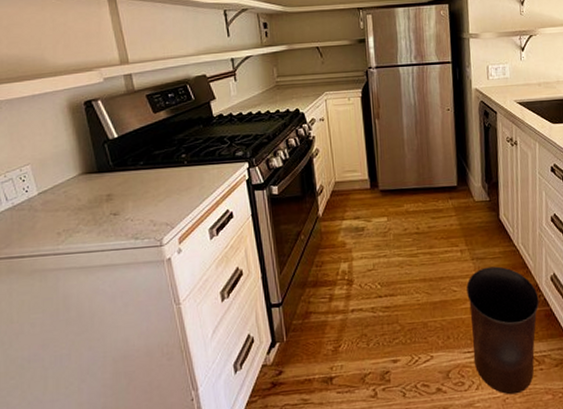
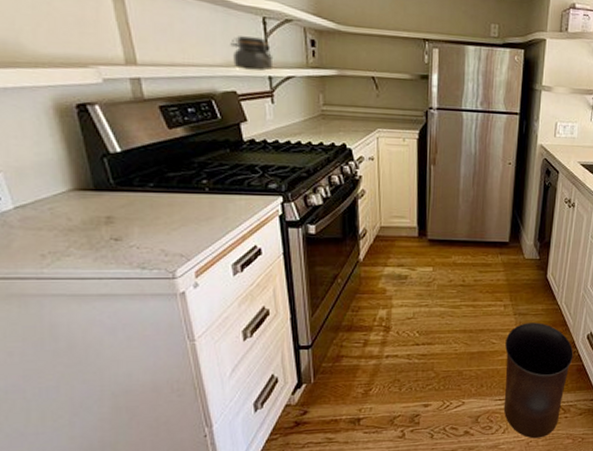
jar: none [199,27,235,55] -> present [230,36,274,71]

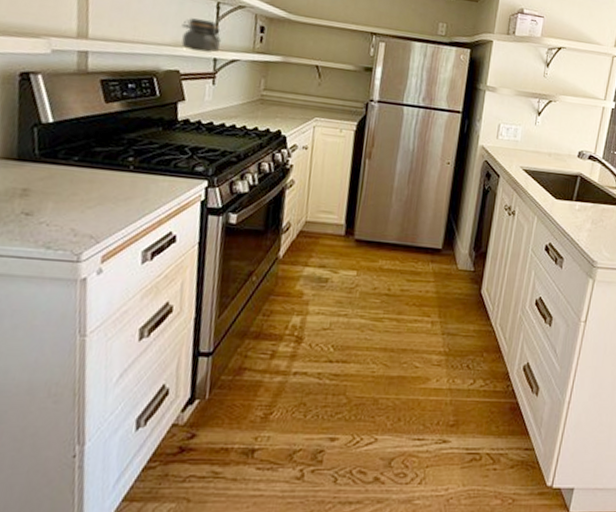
waste bin: present [503,322,574,439] -> none [422,345,507,495]

